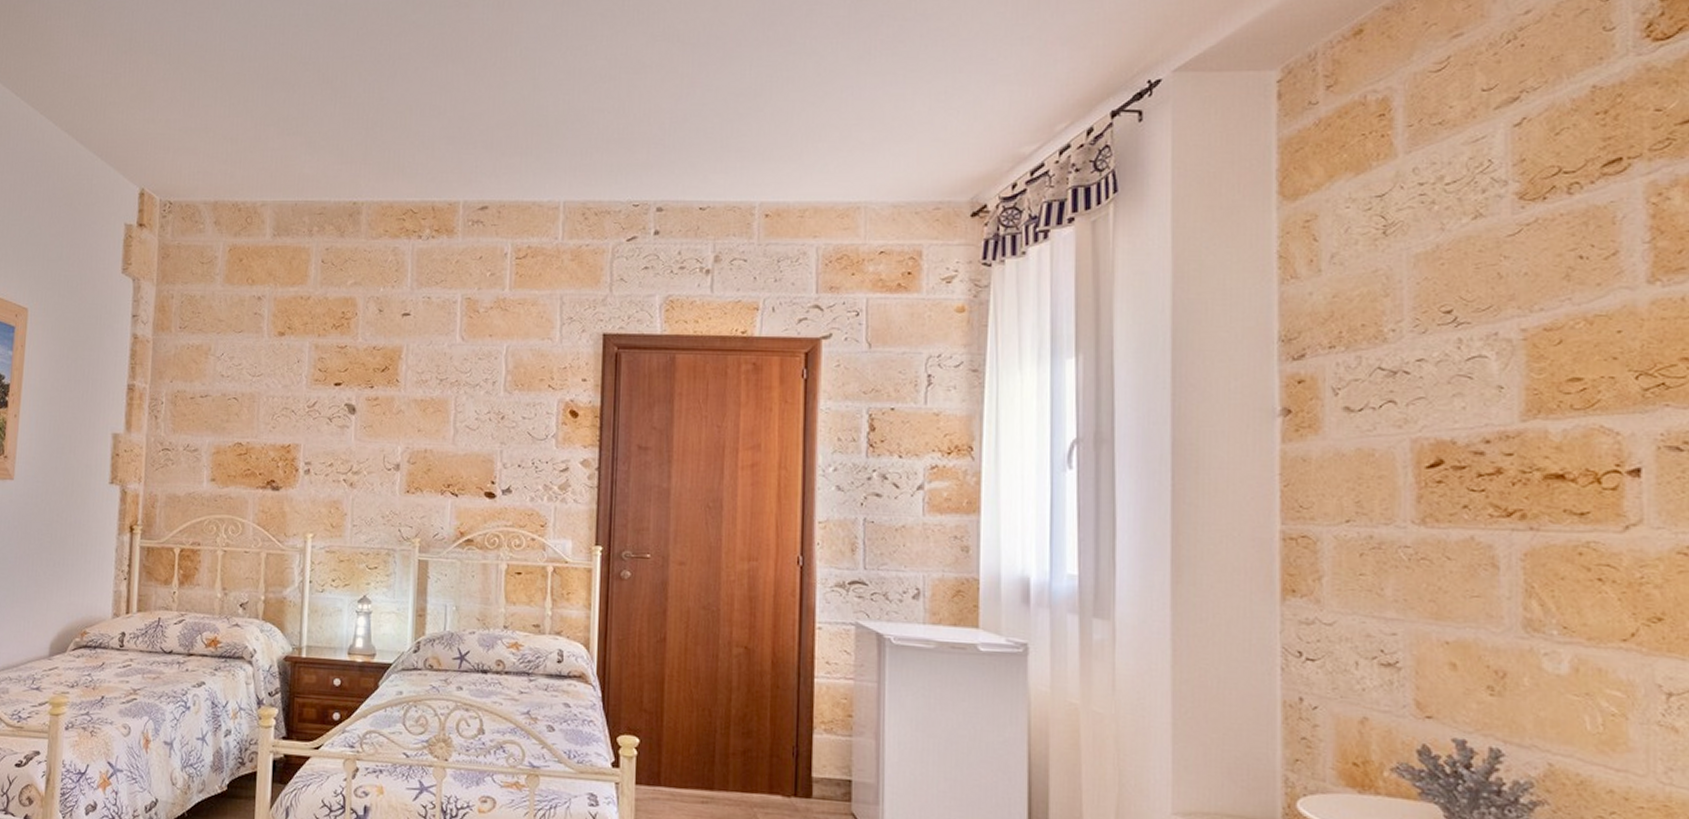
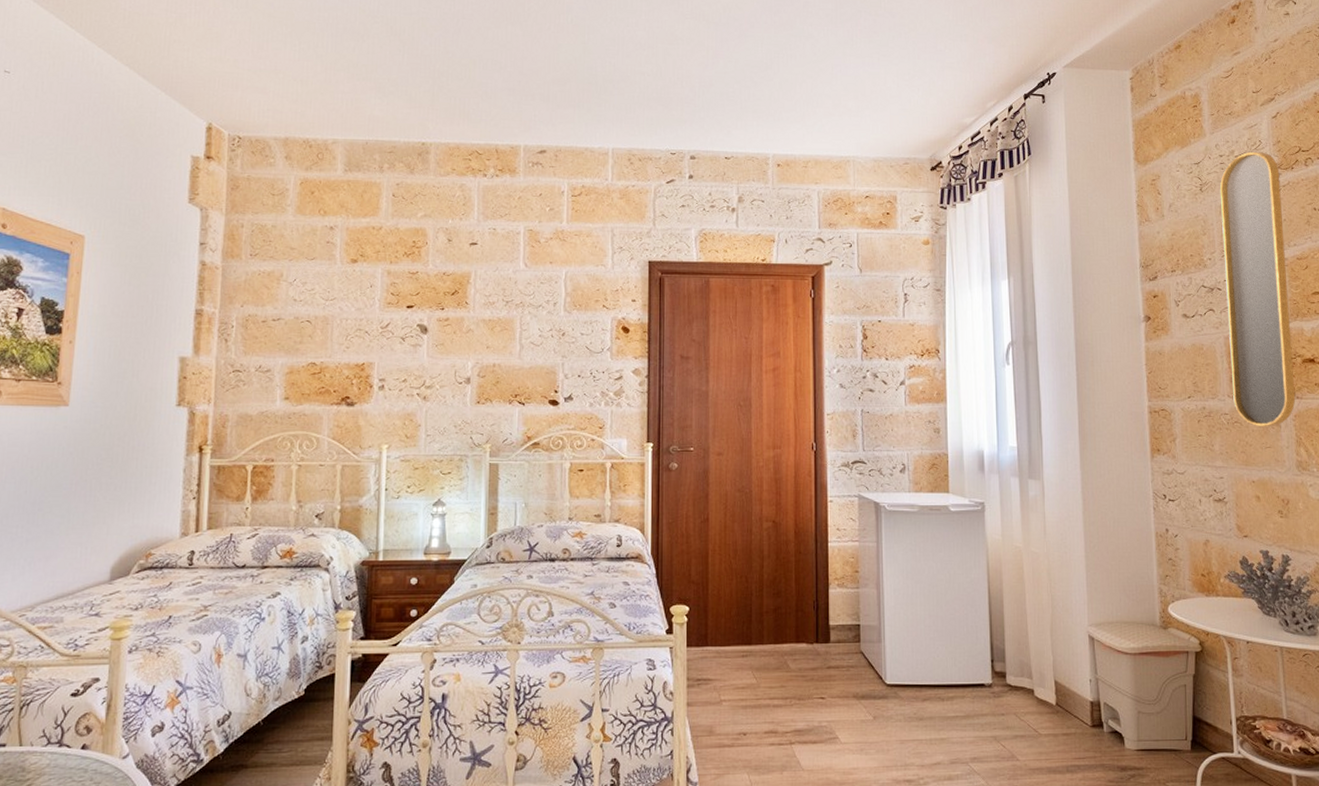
home mirror: none [1416,176,1528,569] -> present [1219,151,1296,427]

